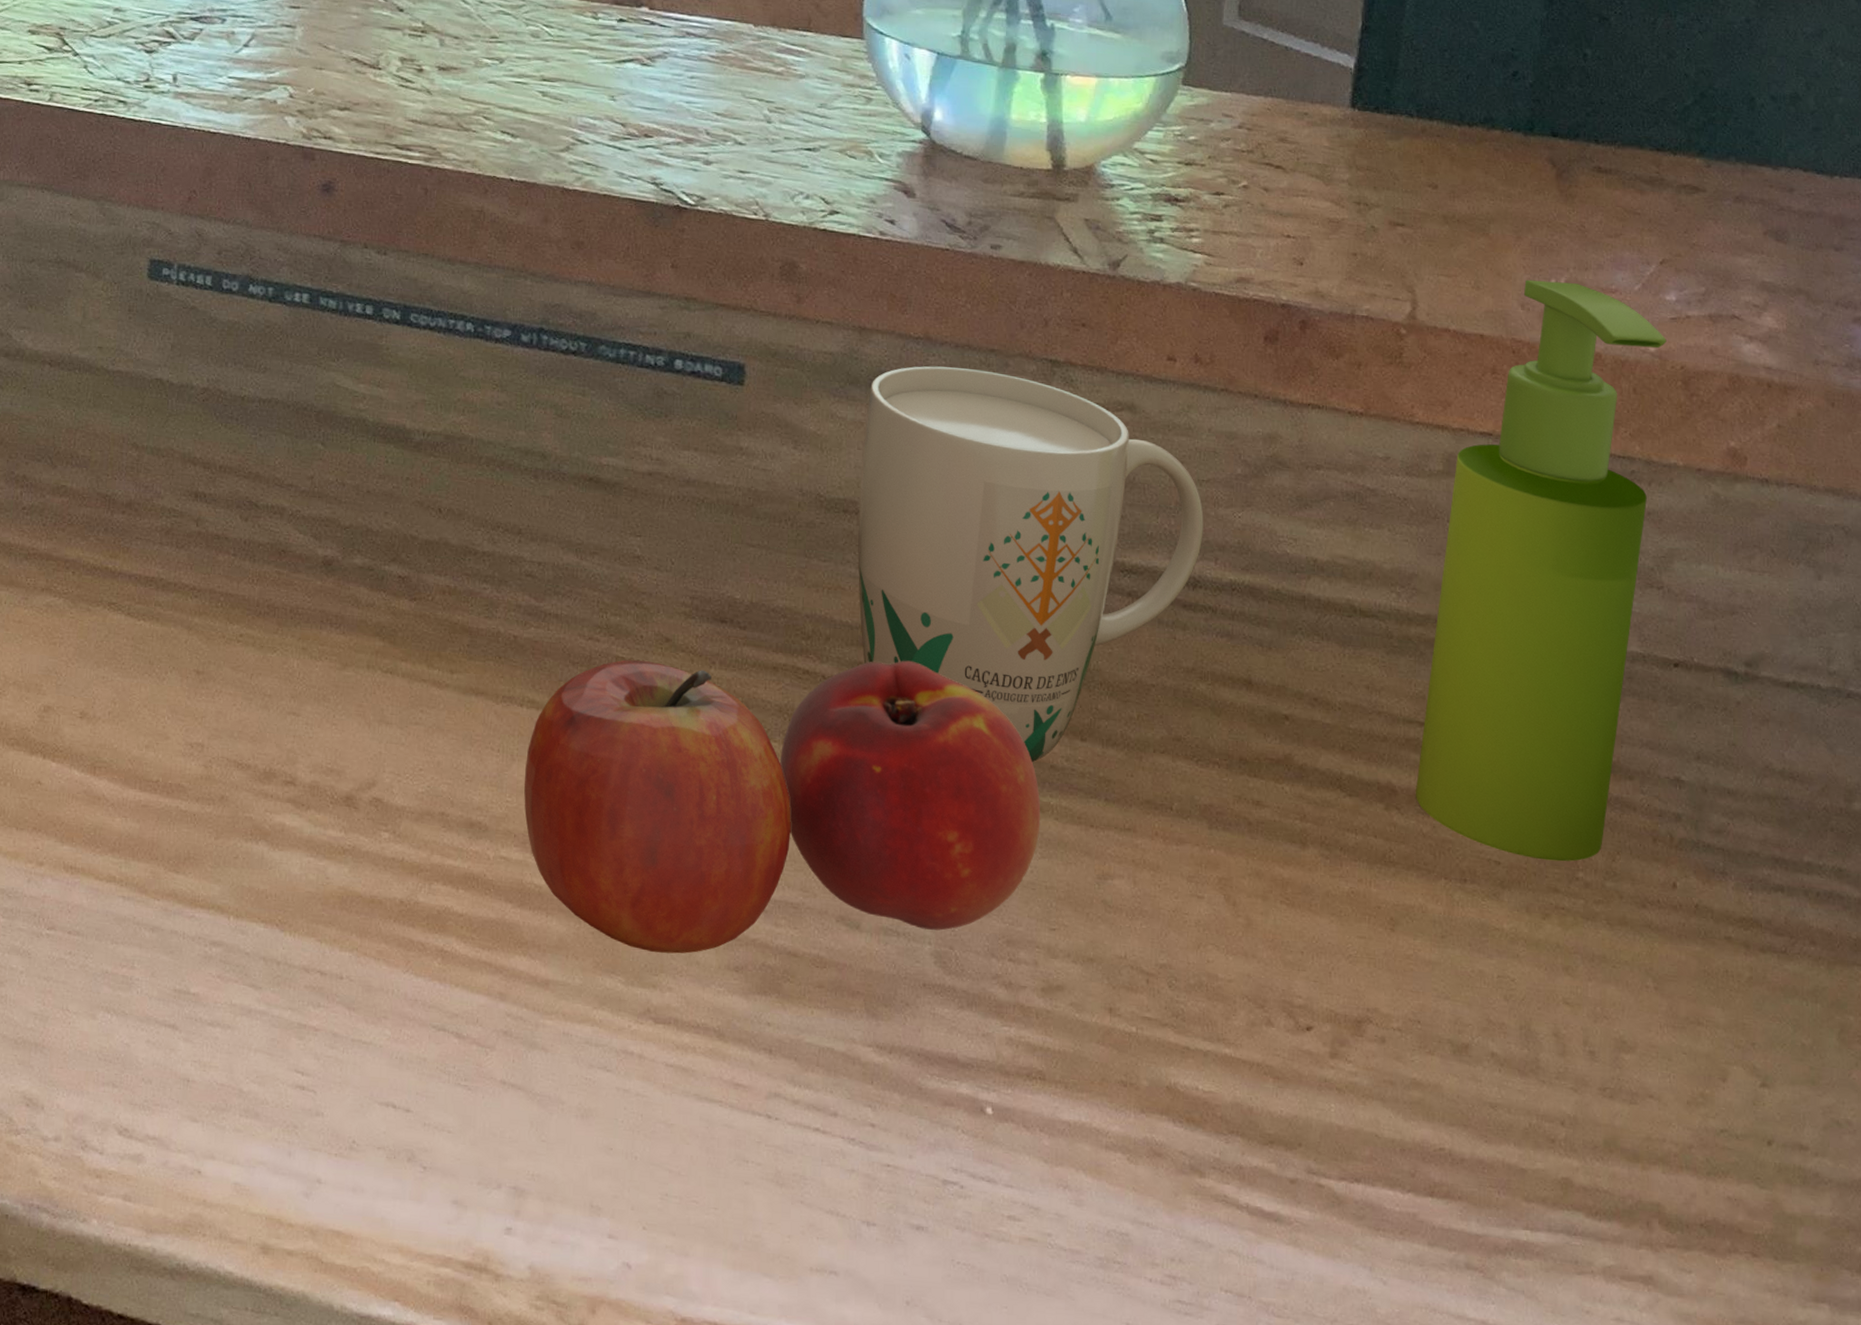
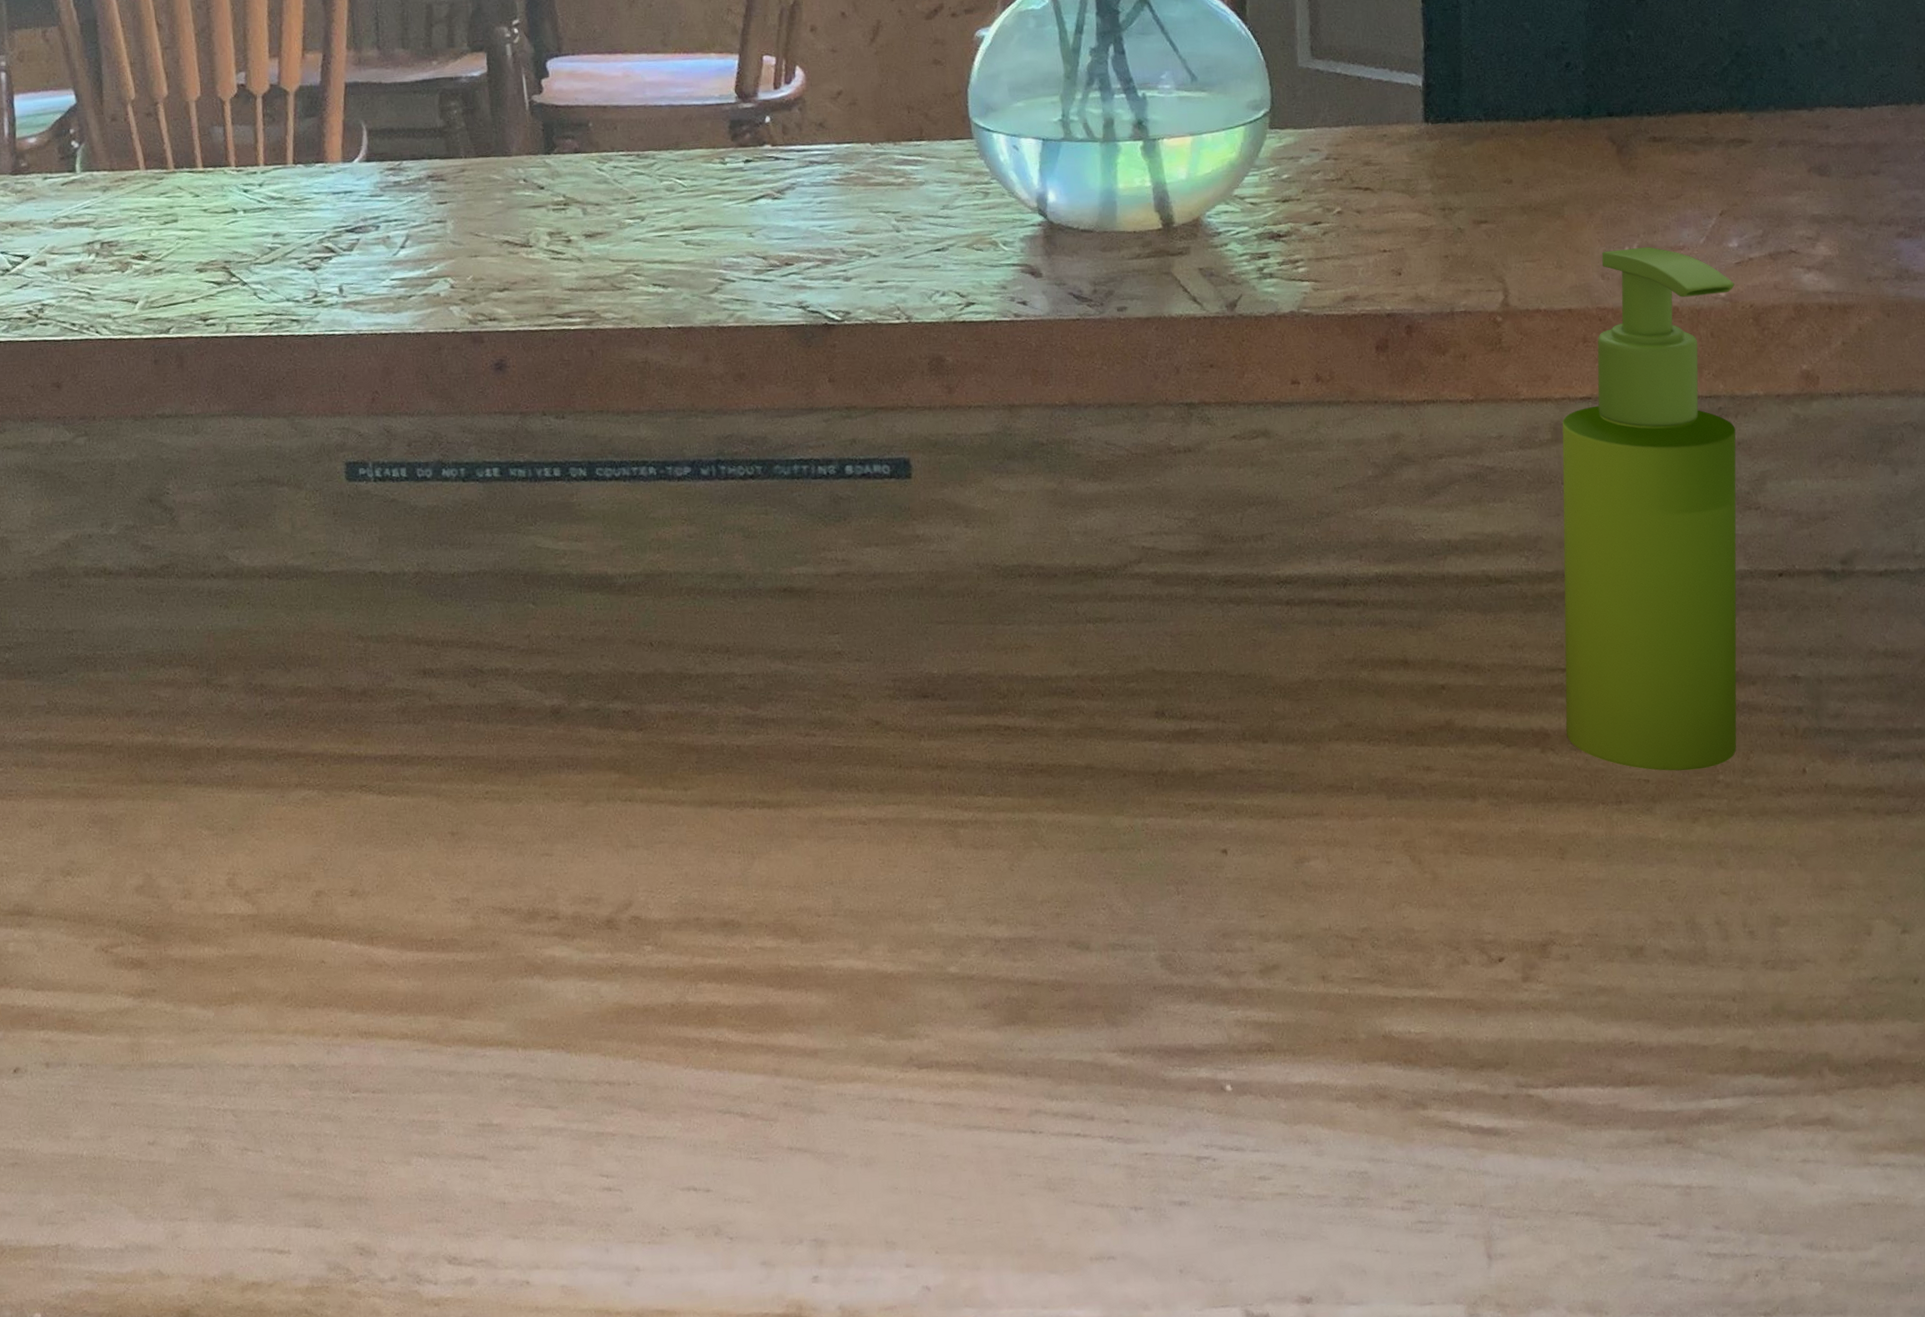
fruit: present [523,659,791,954] -> none [765,744,1016,1007]
peach: present [780,660,1041,931] -> none [995,700,1238,939]
mug: present [858,365,1204,763] -> none [1026,423,1346,771]

